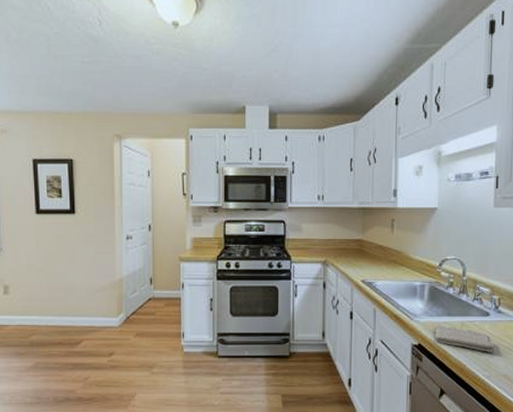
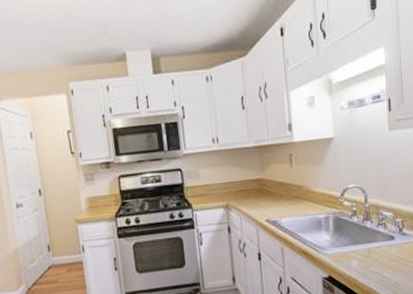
washcloth: present [433,325,495,352] -> none [341,254,402,275]

